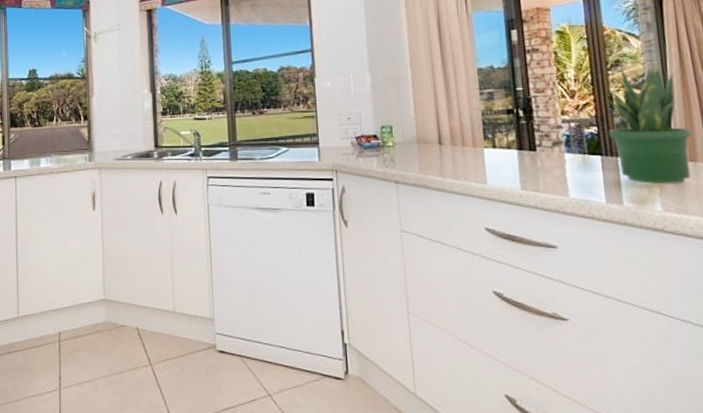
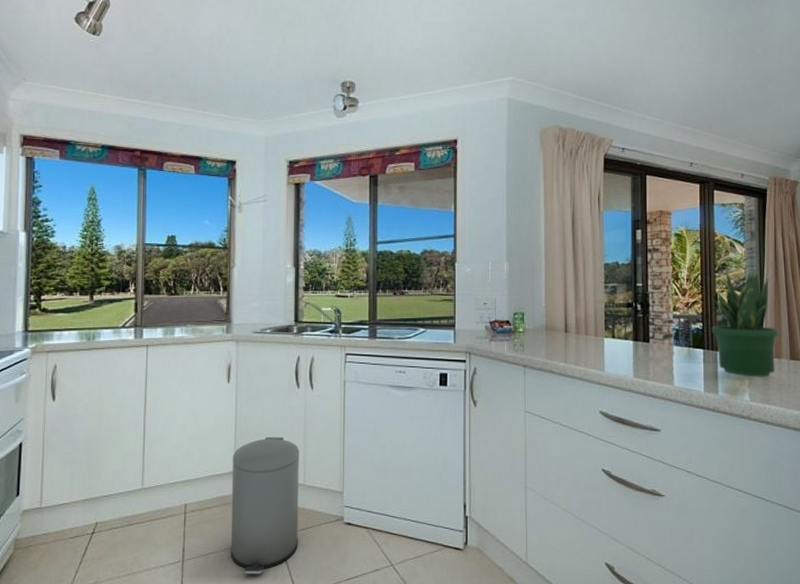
pedal bin: none [101,263,171,404] -> present [230,436,299,575]

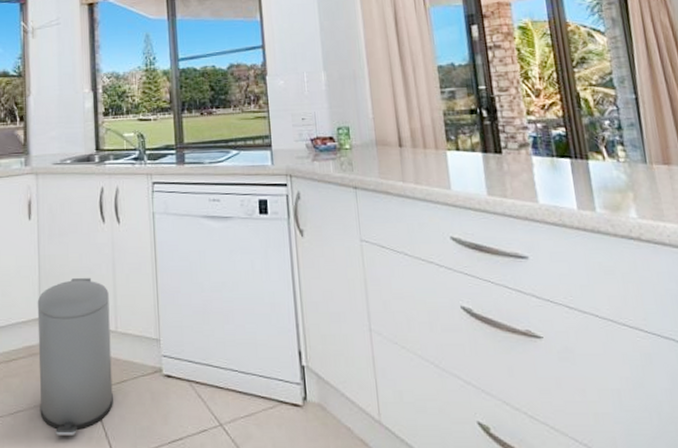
planter: present [711,271,779,377] -> none [572,62,666,189]

